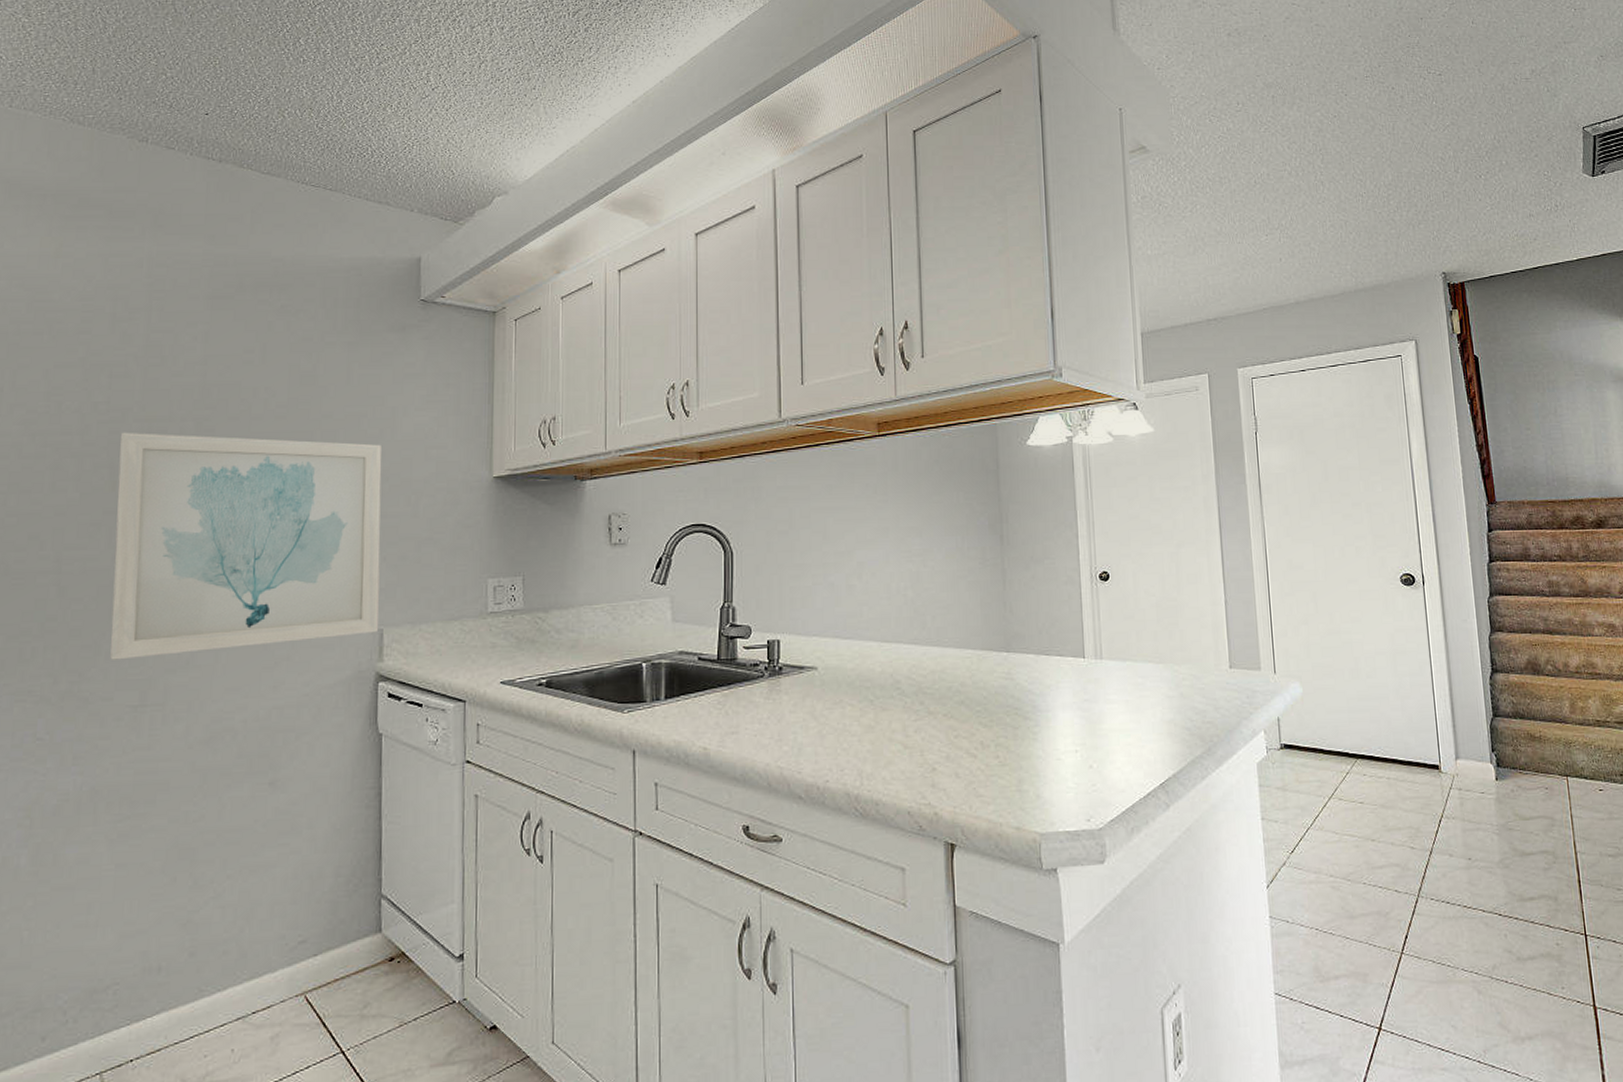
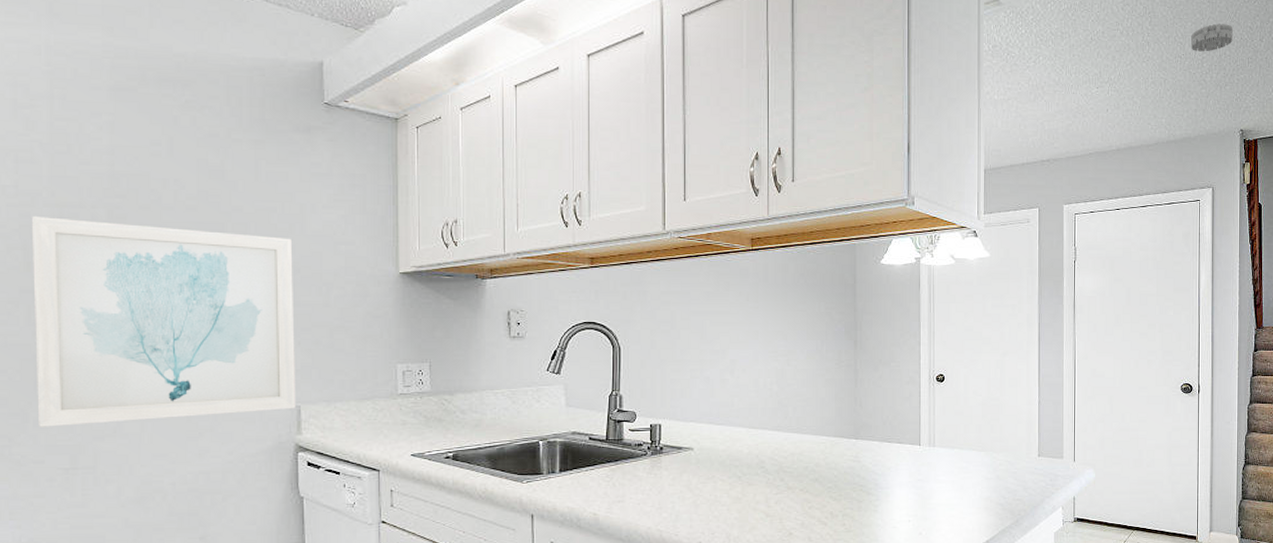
smoke detector: none [1372,156,1422,188] -> present [1191,23,1233,52]

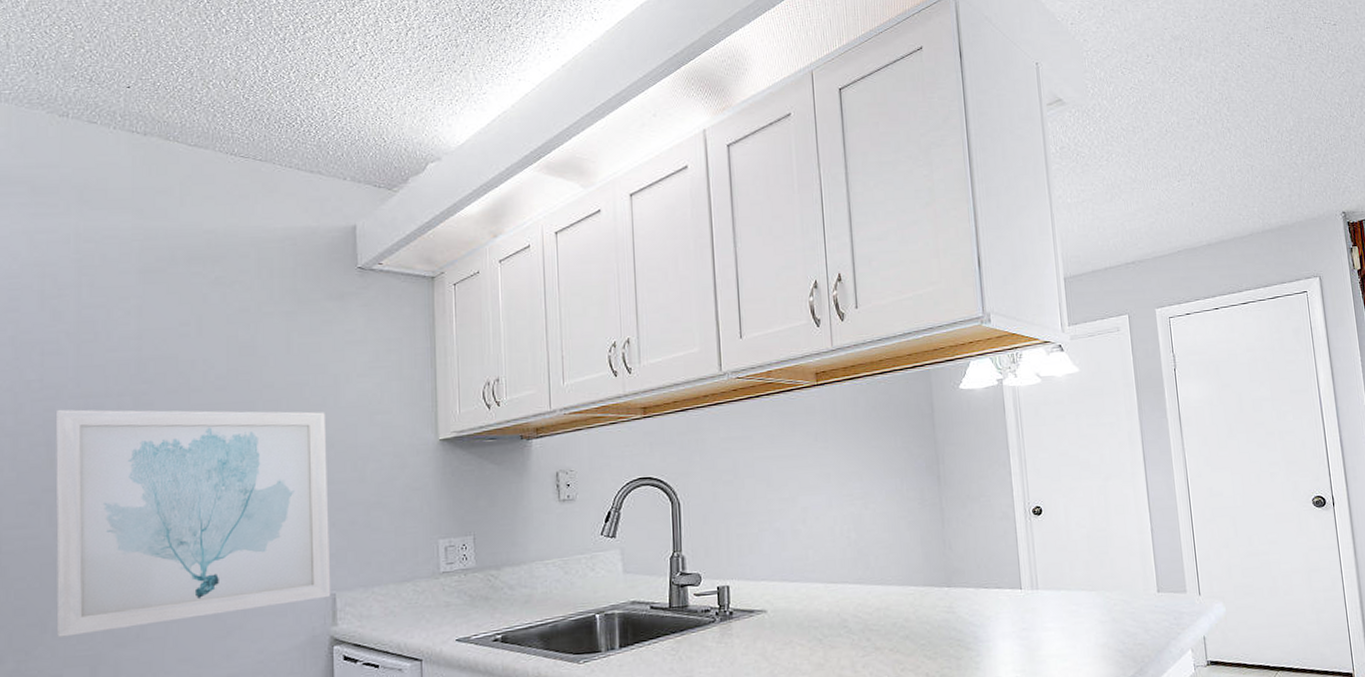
smoke detector: present [1191,23,1233,52] -> none [1275,102,1321,134]

